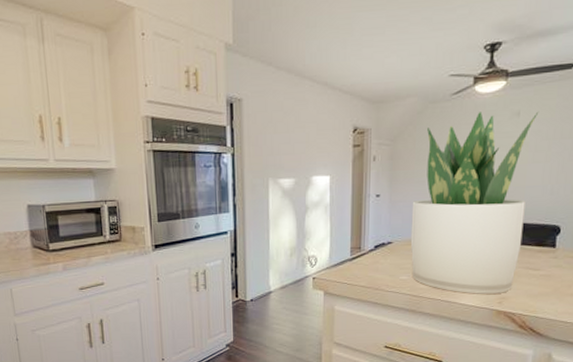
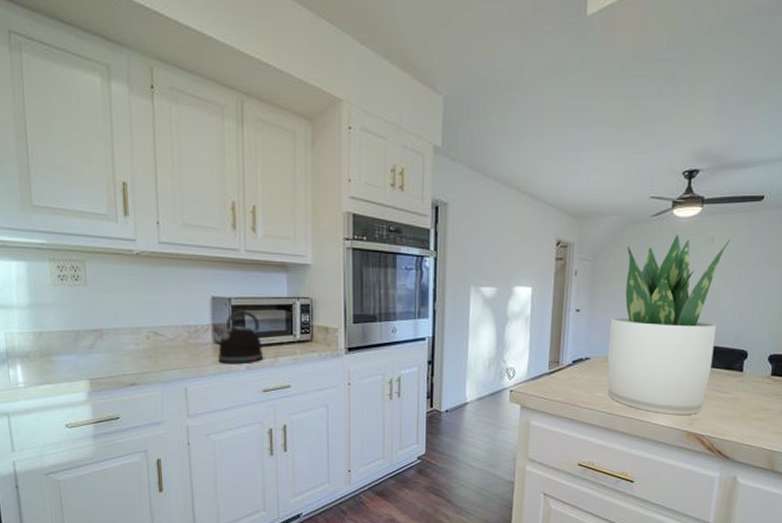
kettle: none [35,215,78,266] -> present [217,310,264,365]

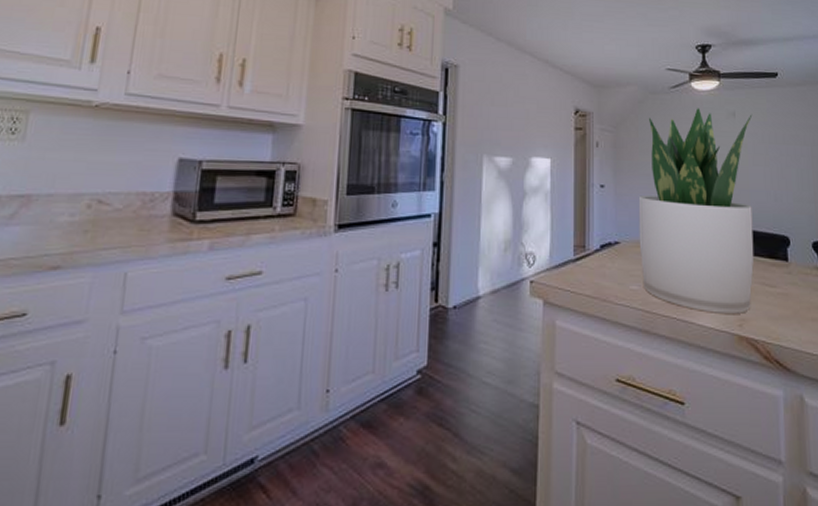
kettle: present [217,310,264,365] -> none [173,175,234,243]

